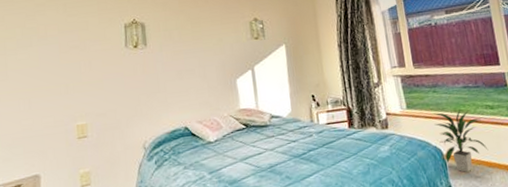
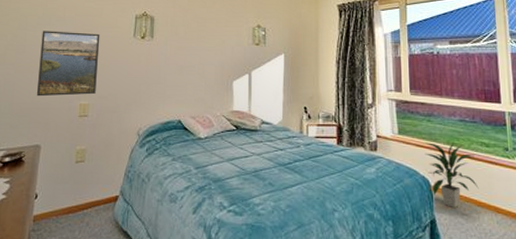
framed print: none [24,48,93,124] -> present [37,31,100,97]

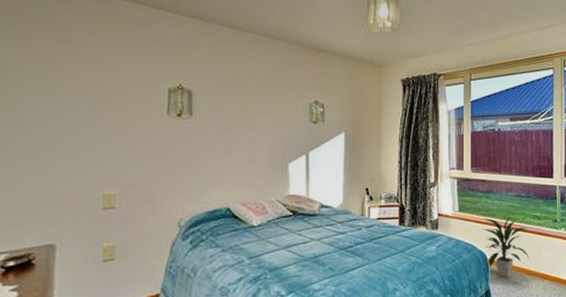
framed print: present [37,31,100,97] -> none [44,107,124,188]

